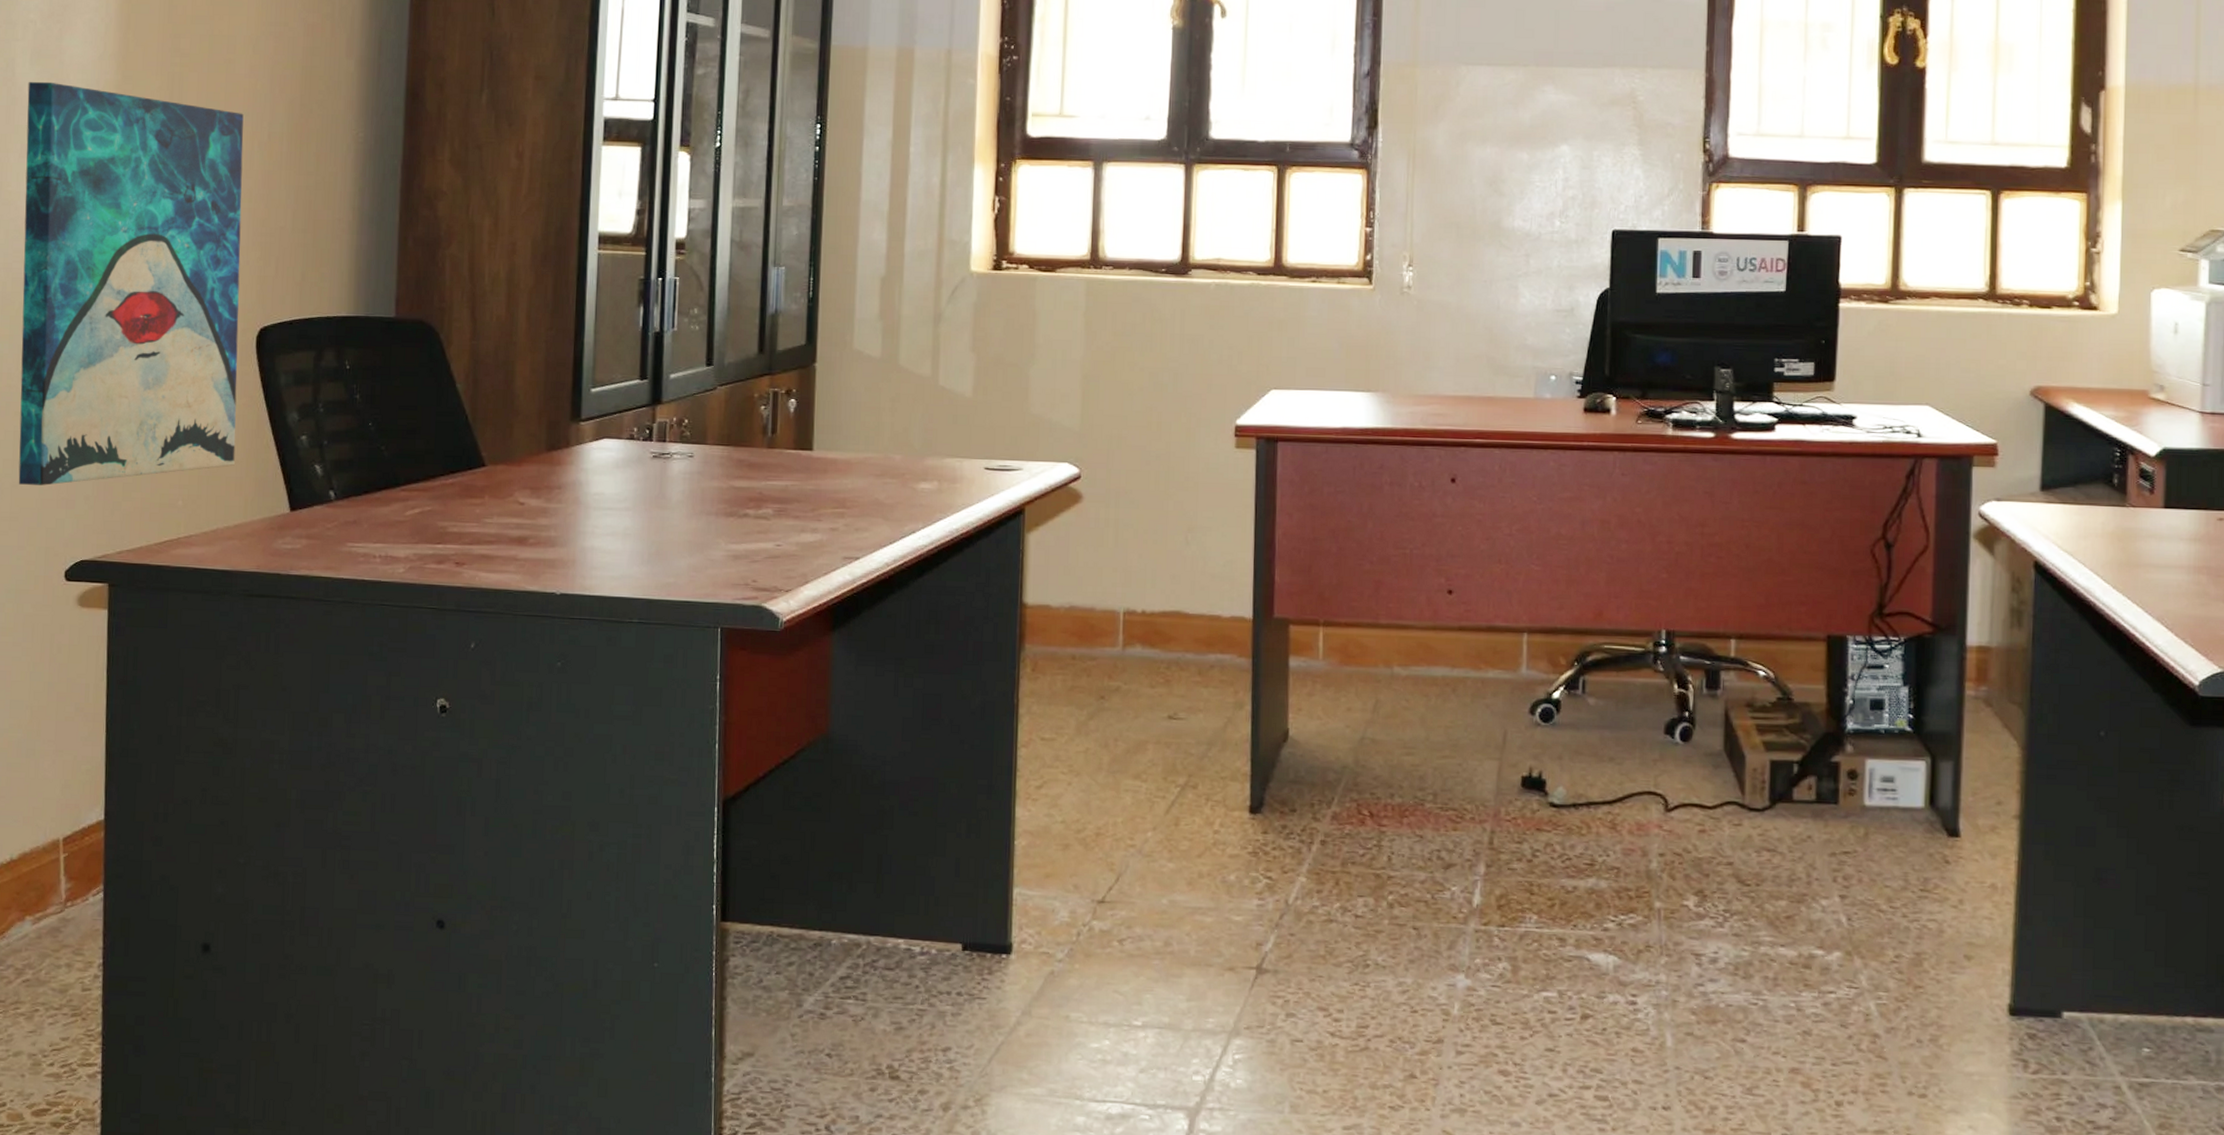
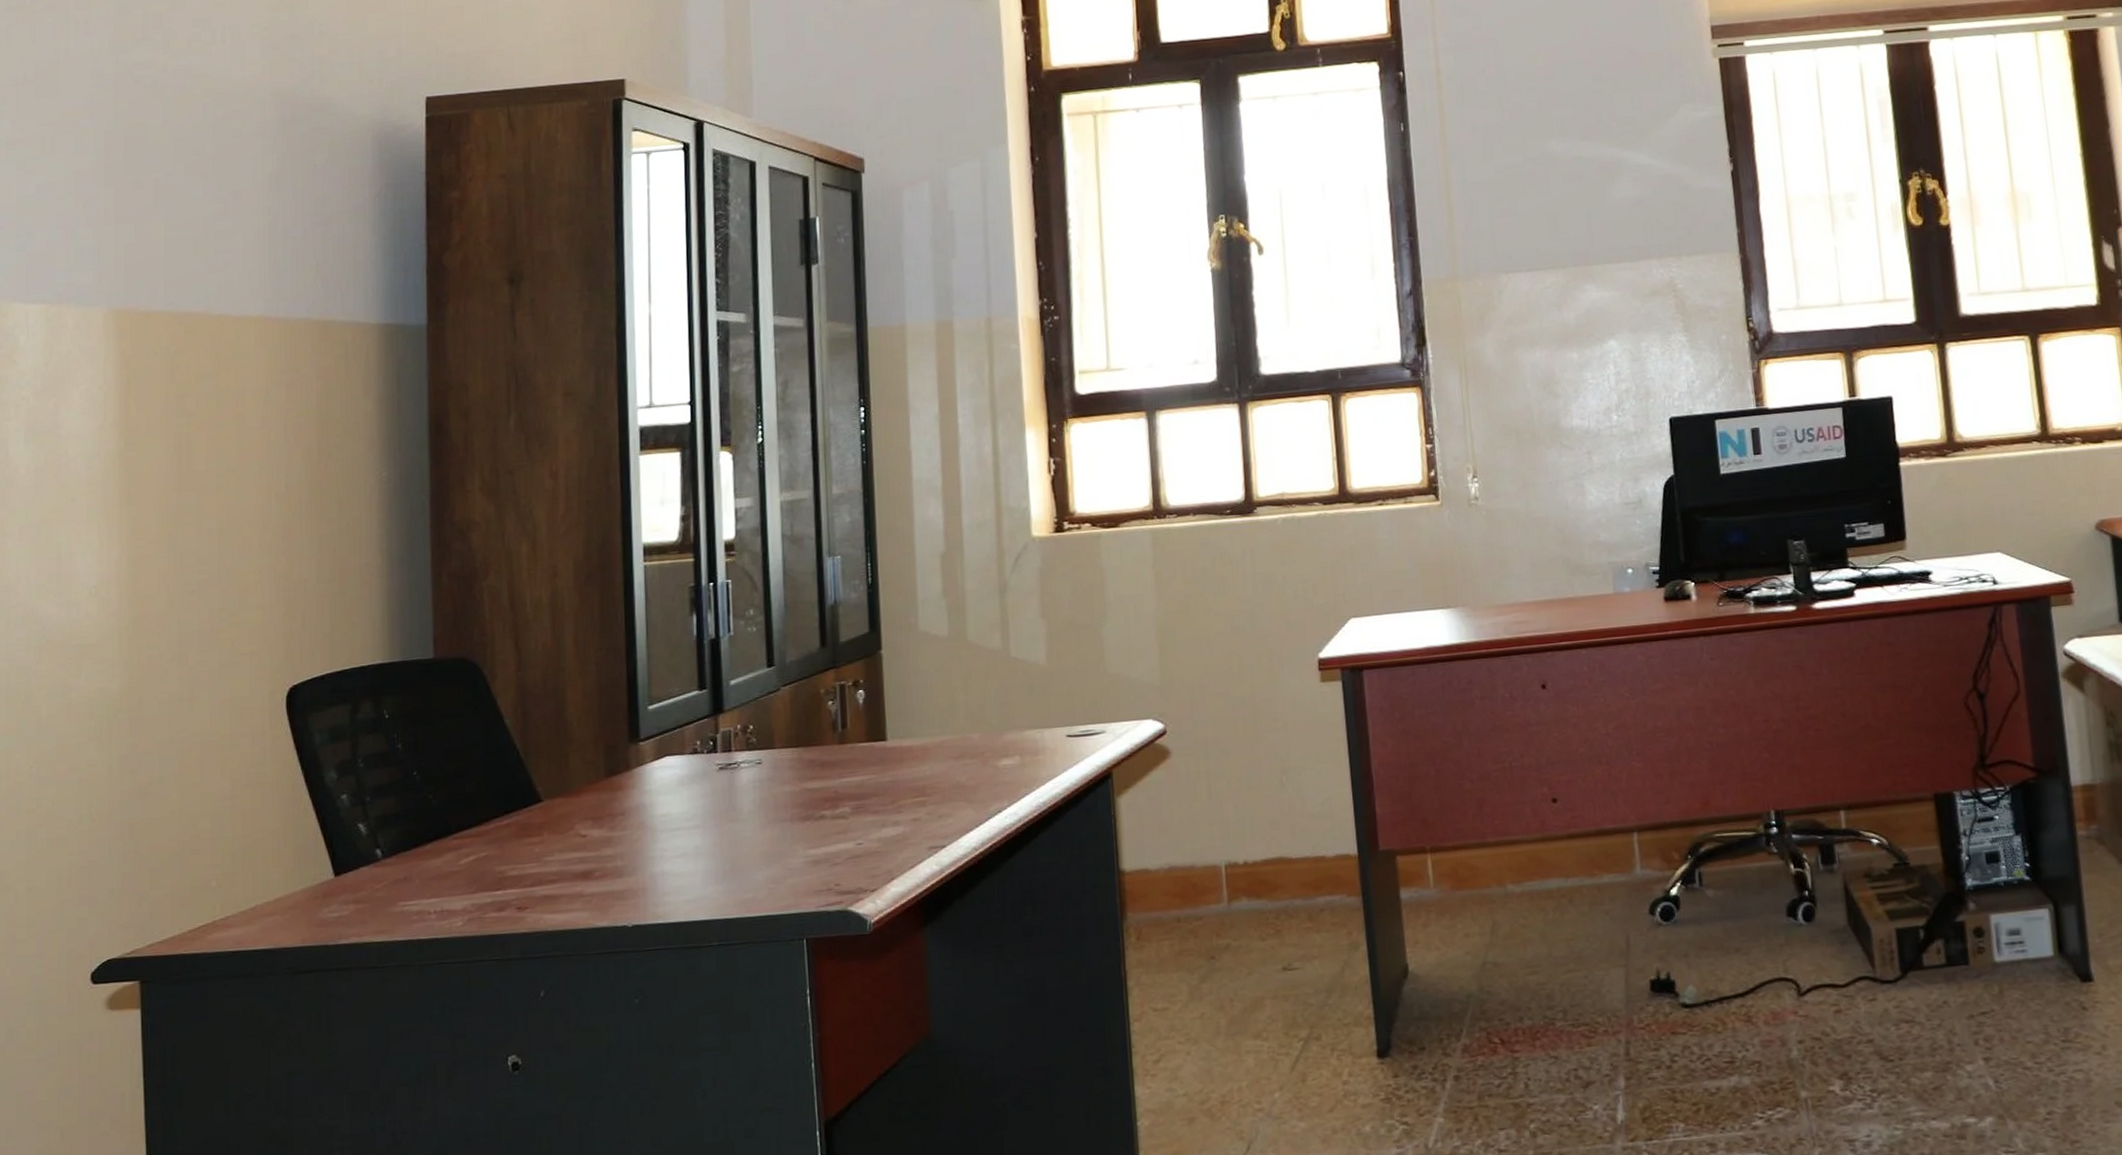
wall art: present [18,81,244,486] -> none [23,458,271,887]

